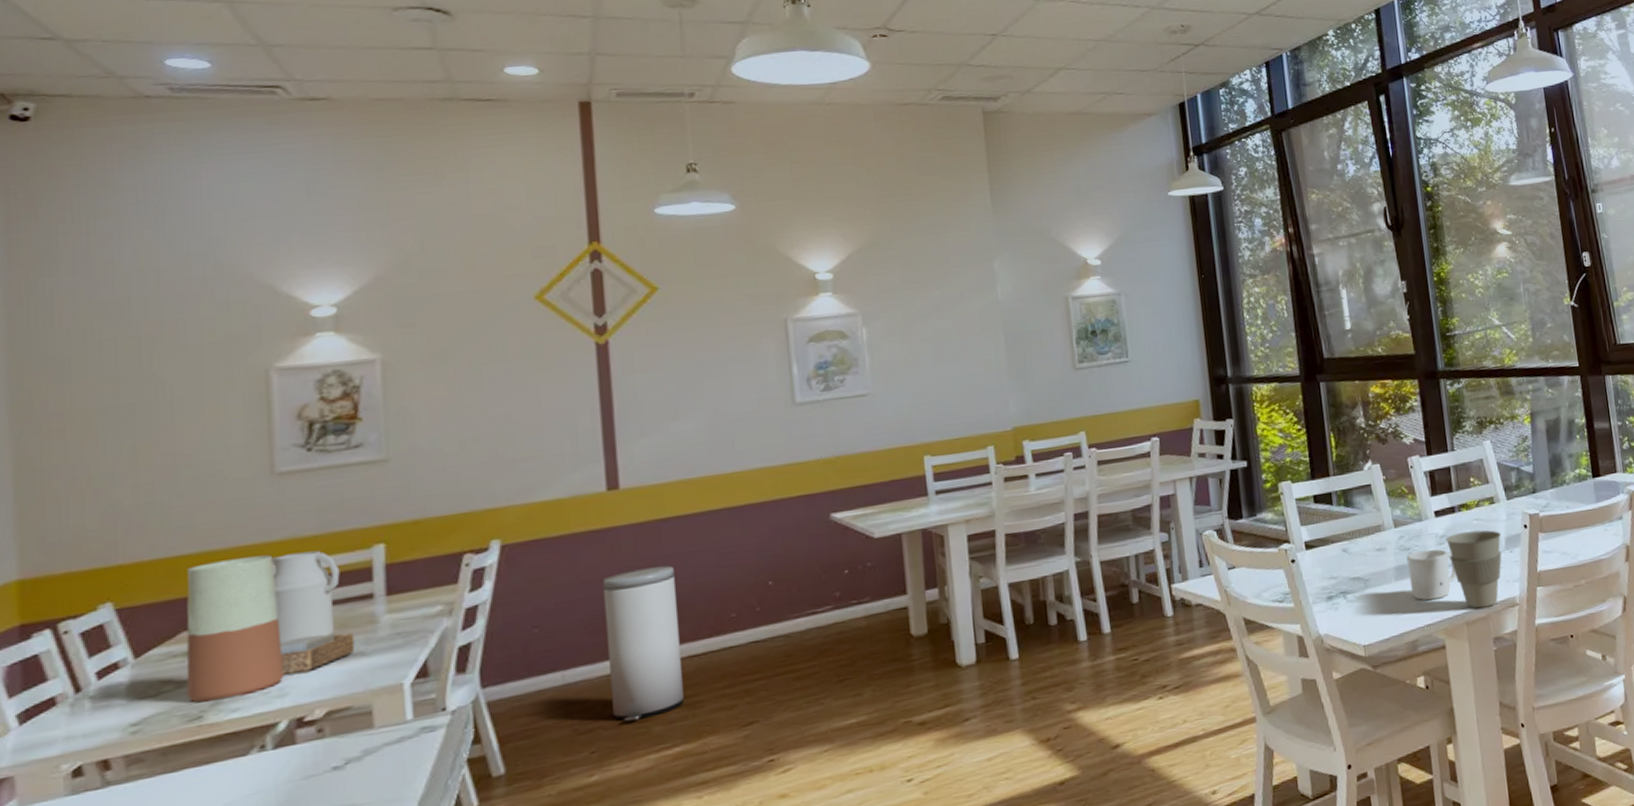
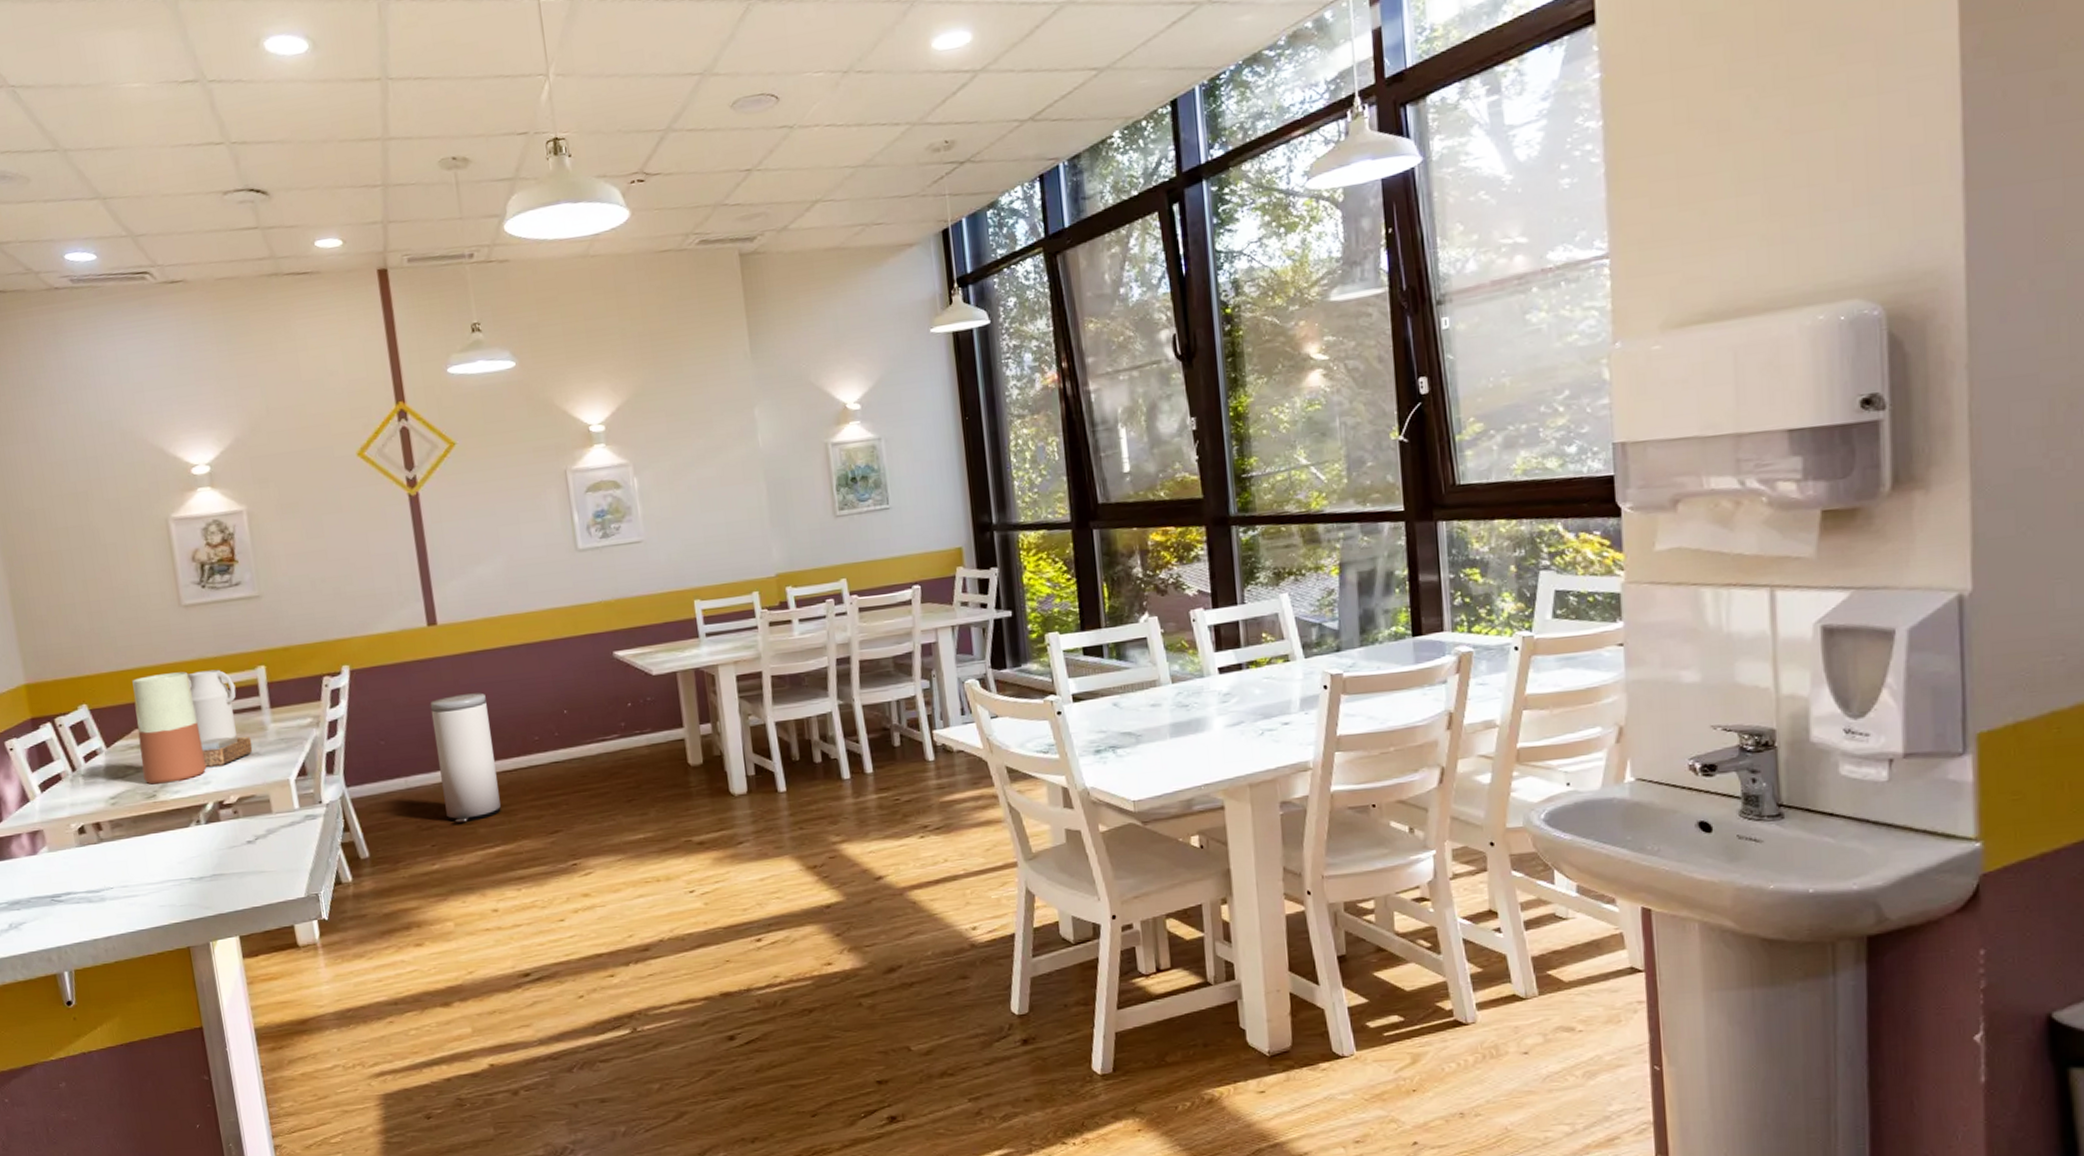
mug: present [1406,549,1457,601] -> none [1184,707,1241,760]
cup: present [1445,530,1502,609] -> none [1230,689,1295,771]

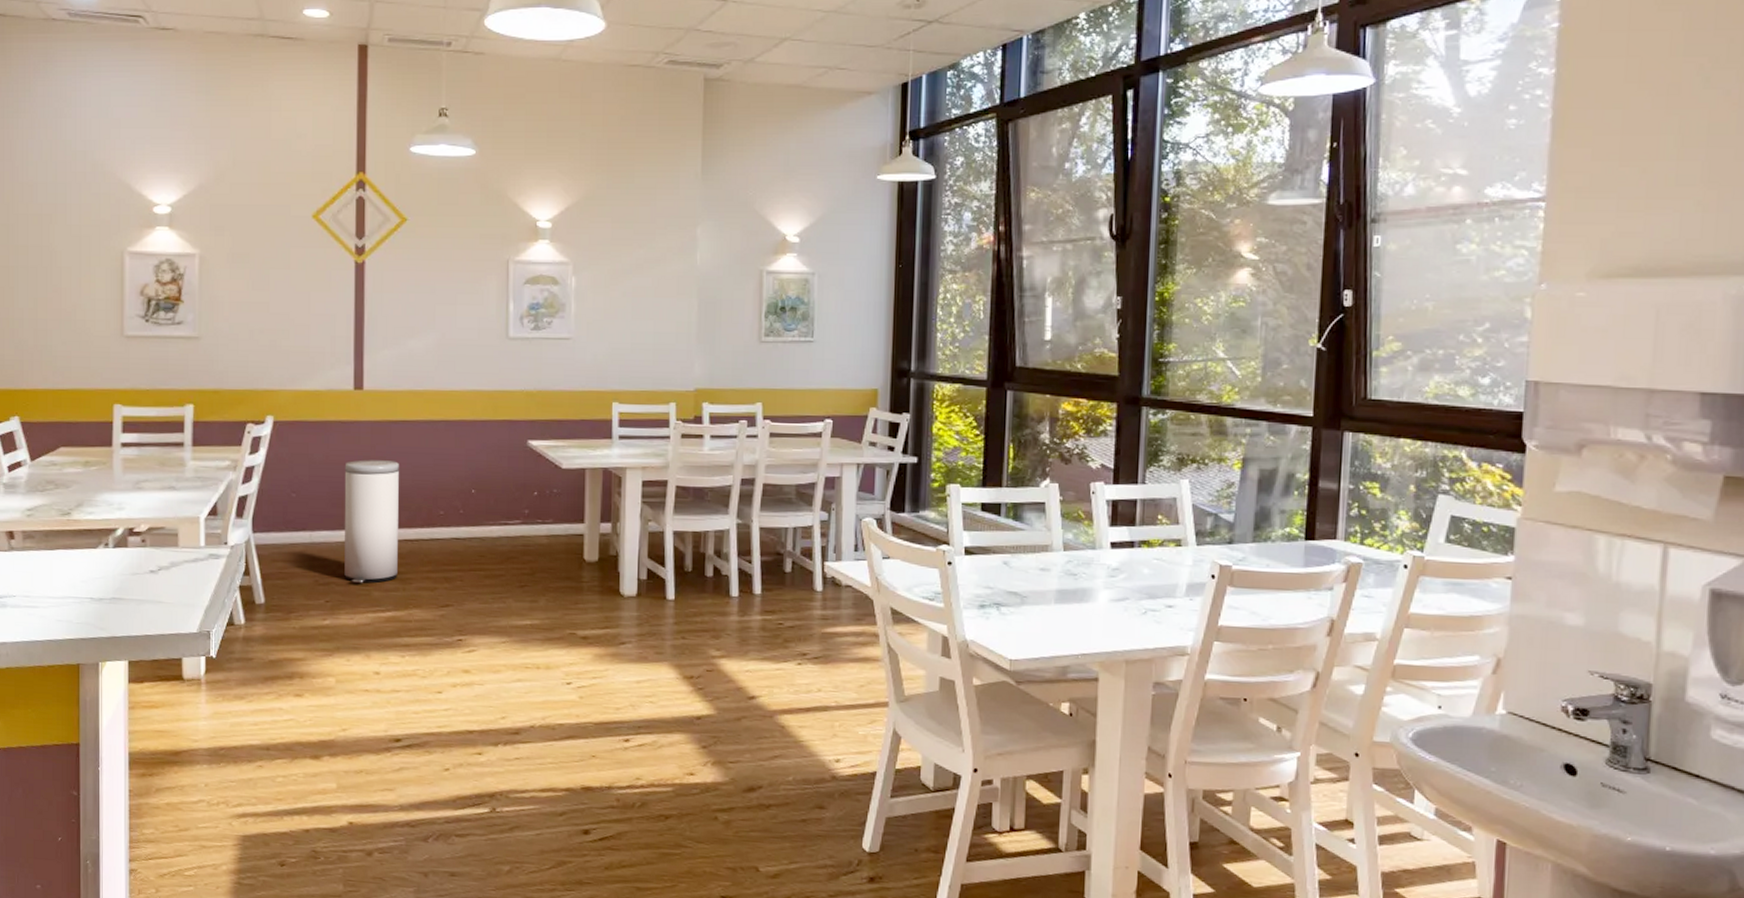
vase: present [132,671,207,785] -> none [62,398,123,504]
water jug: present [187,669,237,742] -> none [118,401,162,470]
napkin holder: present [200,736,253,767] -> none [121,466,170,494]

